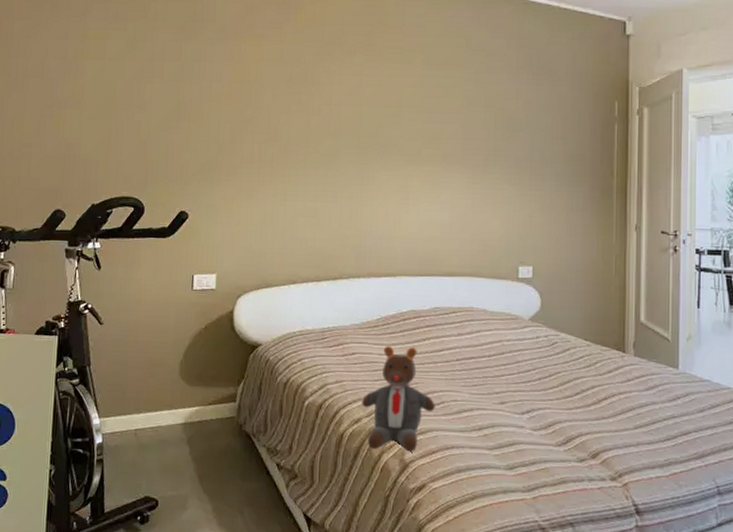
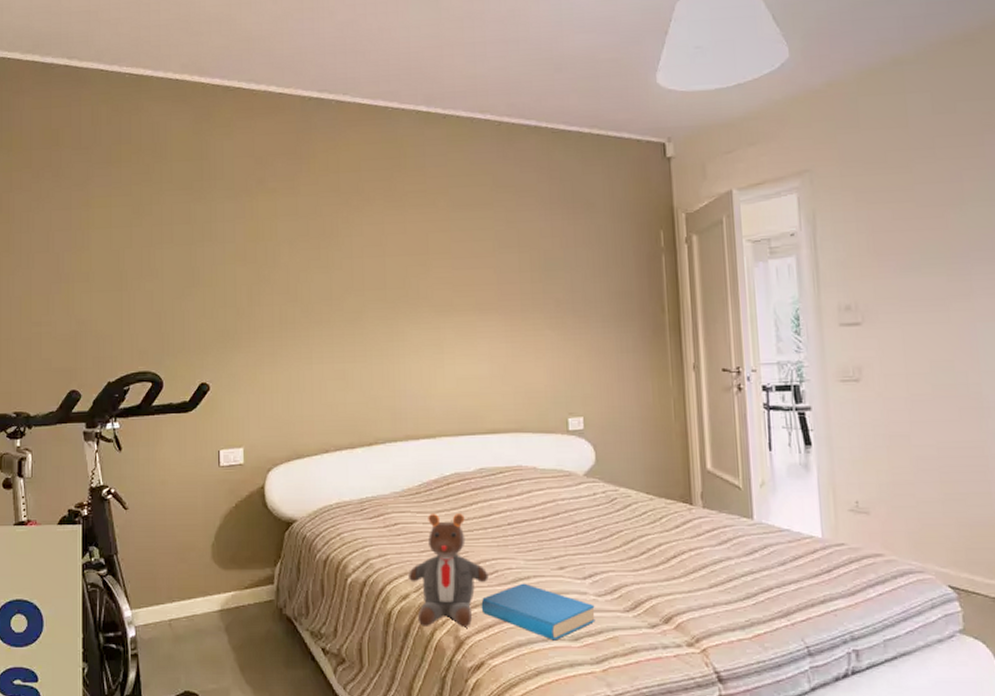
book: none [426,414,530,469] -> present [481,583,595,641]

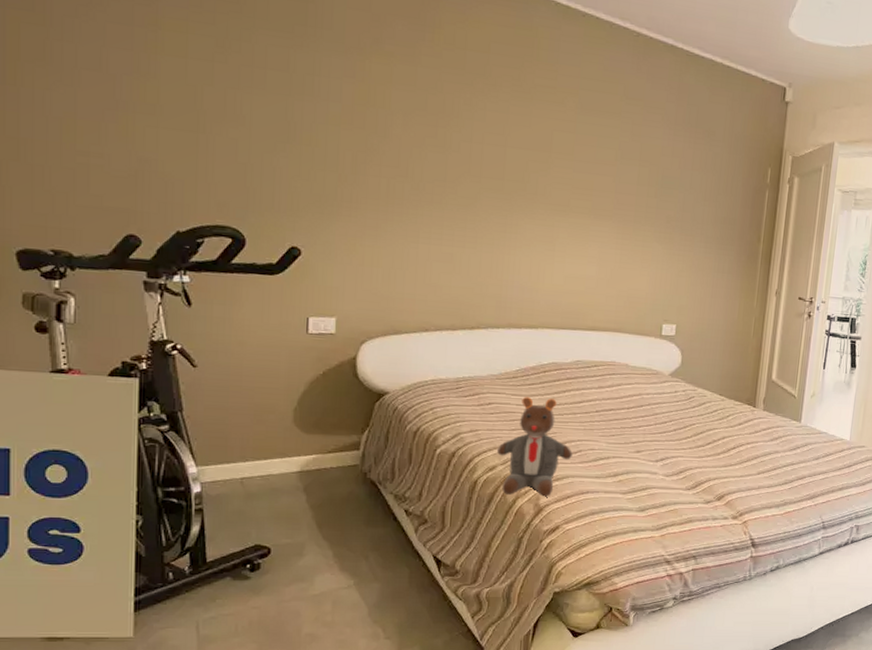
book: present [481,583,595,641] -> none [562,462,662,511]

